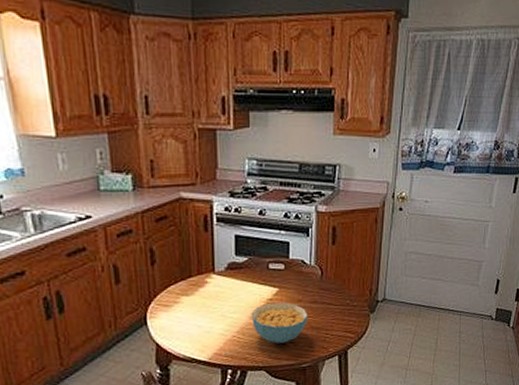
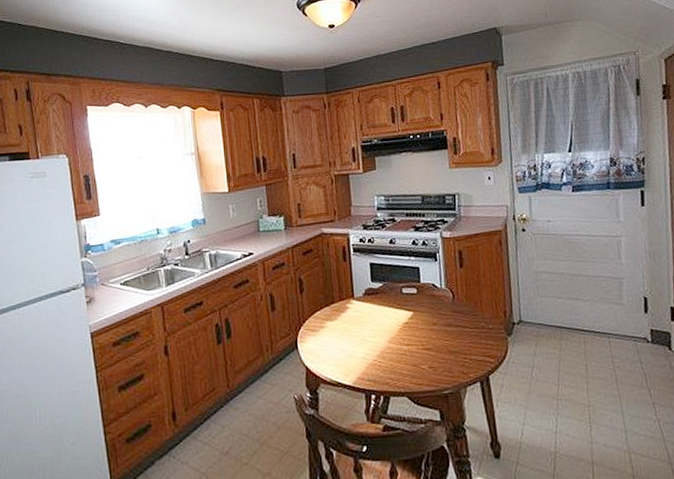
cereal bowl: present [251,302,308,344] -> none [389,325,445,368]

